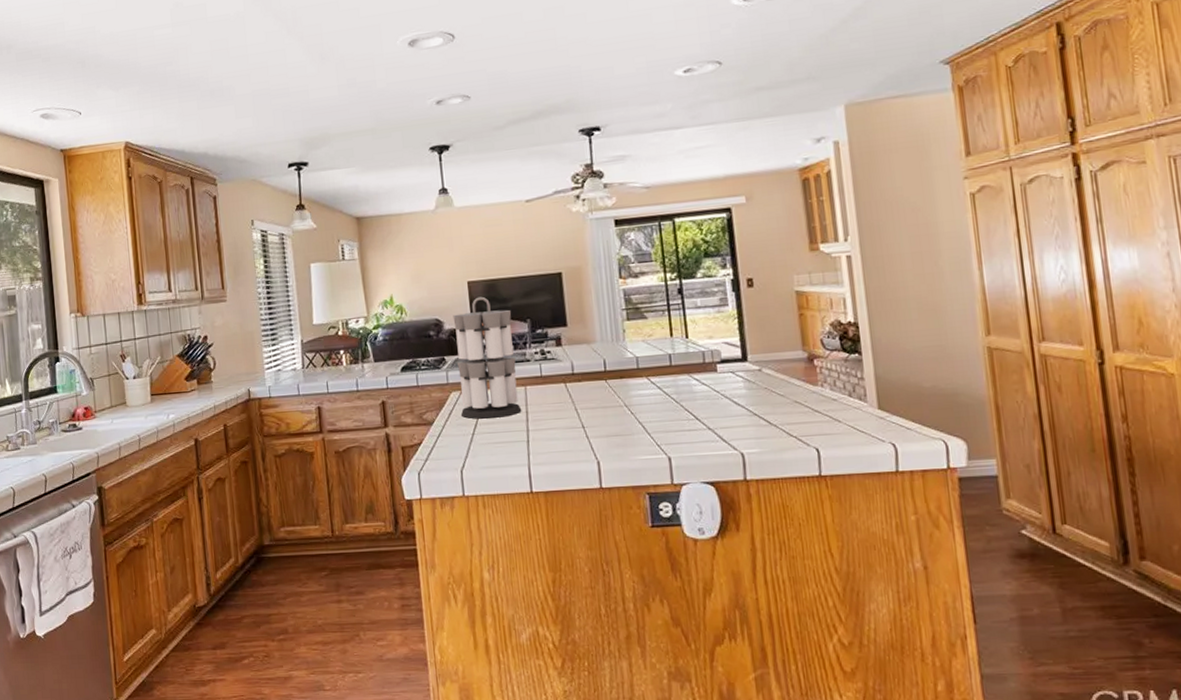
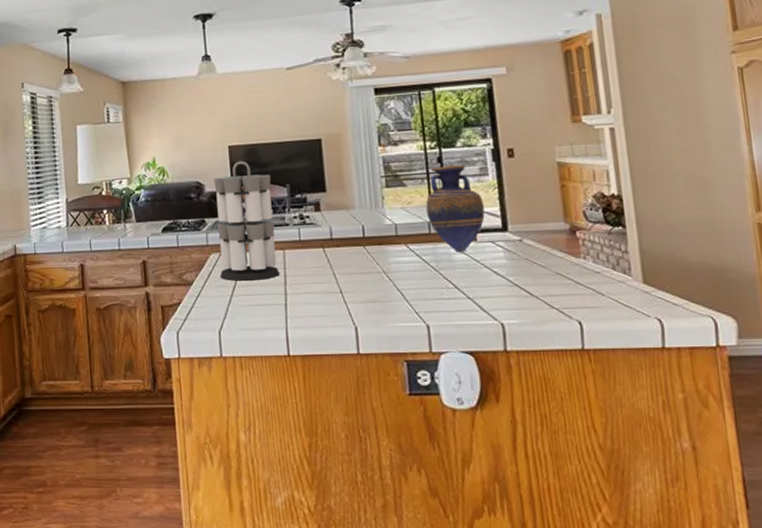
vase: none [666,295,725,384] -> present [425,165,485,252]

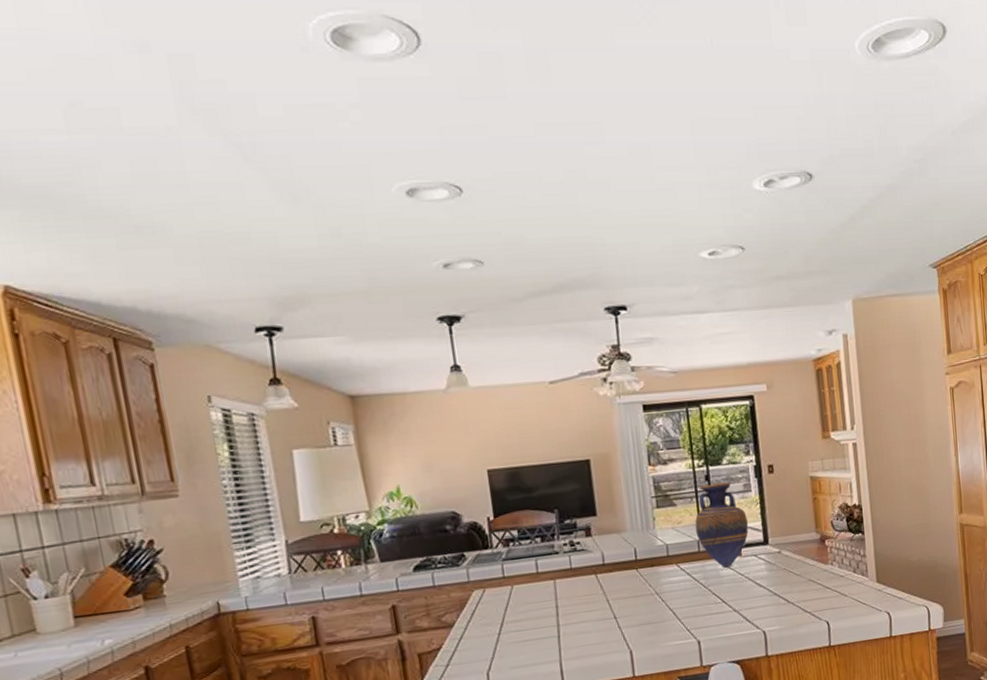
spice rack: present [213,160,280,281] -> none [472,486,552,618]

